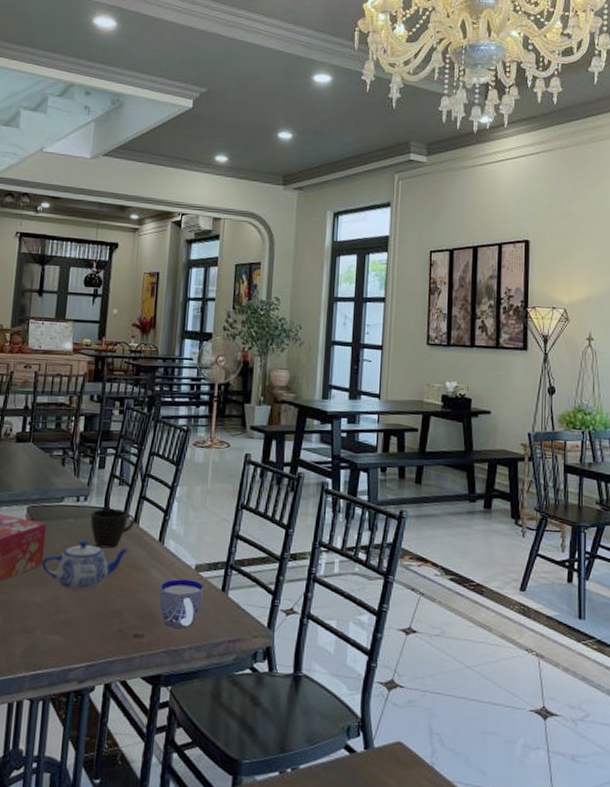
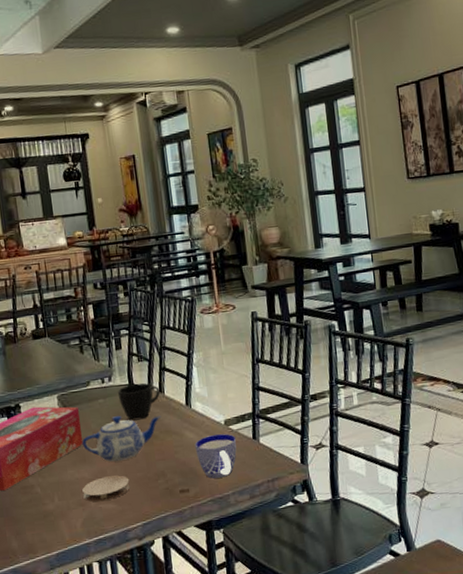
coaster: none [30,604,83,632] -> present [82,475,130,502]

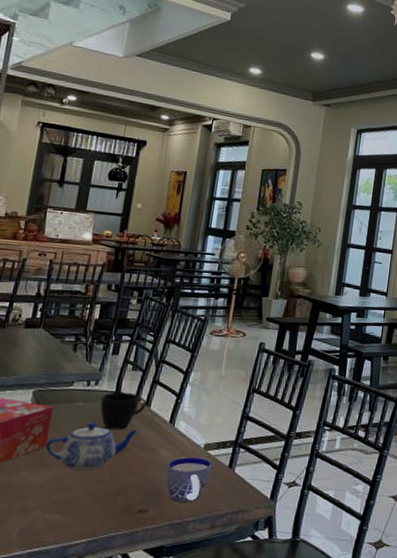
coaster: present [82,475,130,502] -> none [29,484,87,511]

